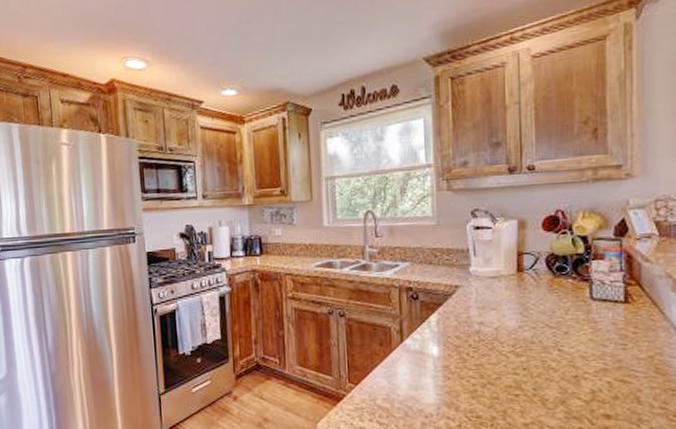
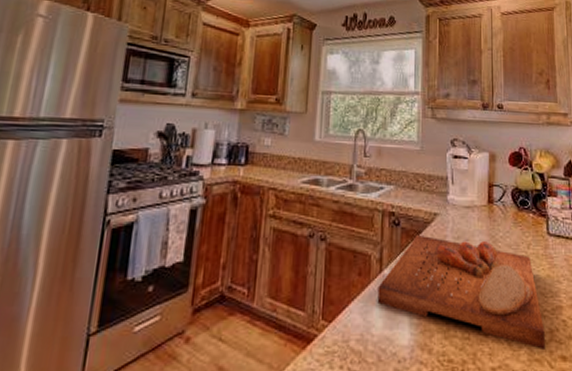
cutting board: none [400,306,585,408] -> present [377,234,545,350]

